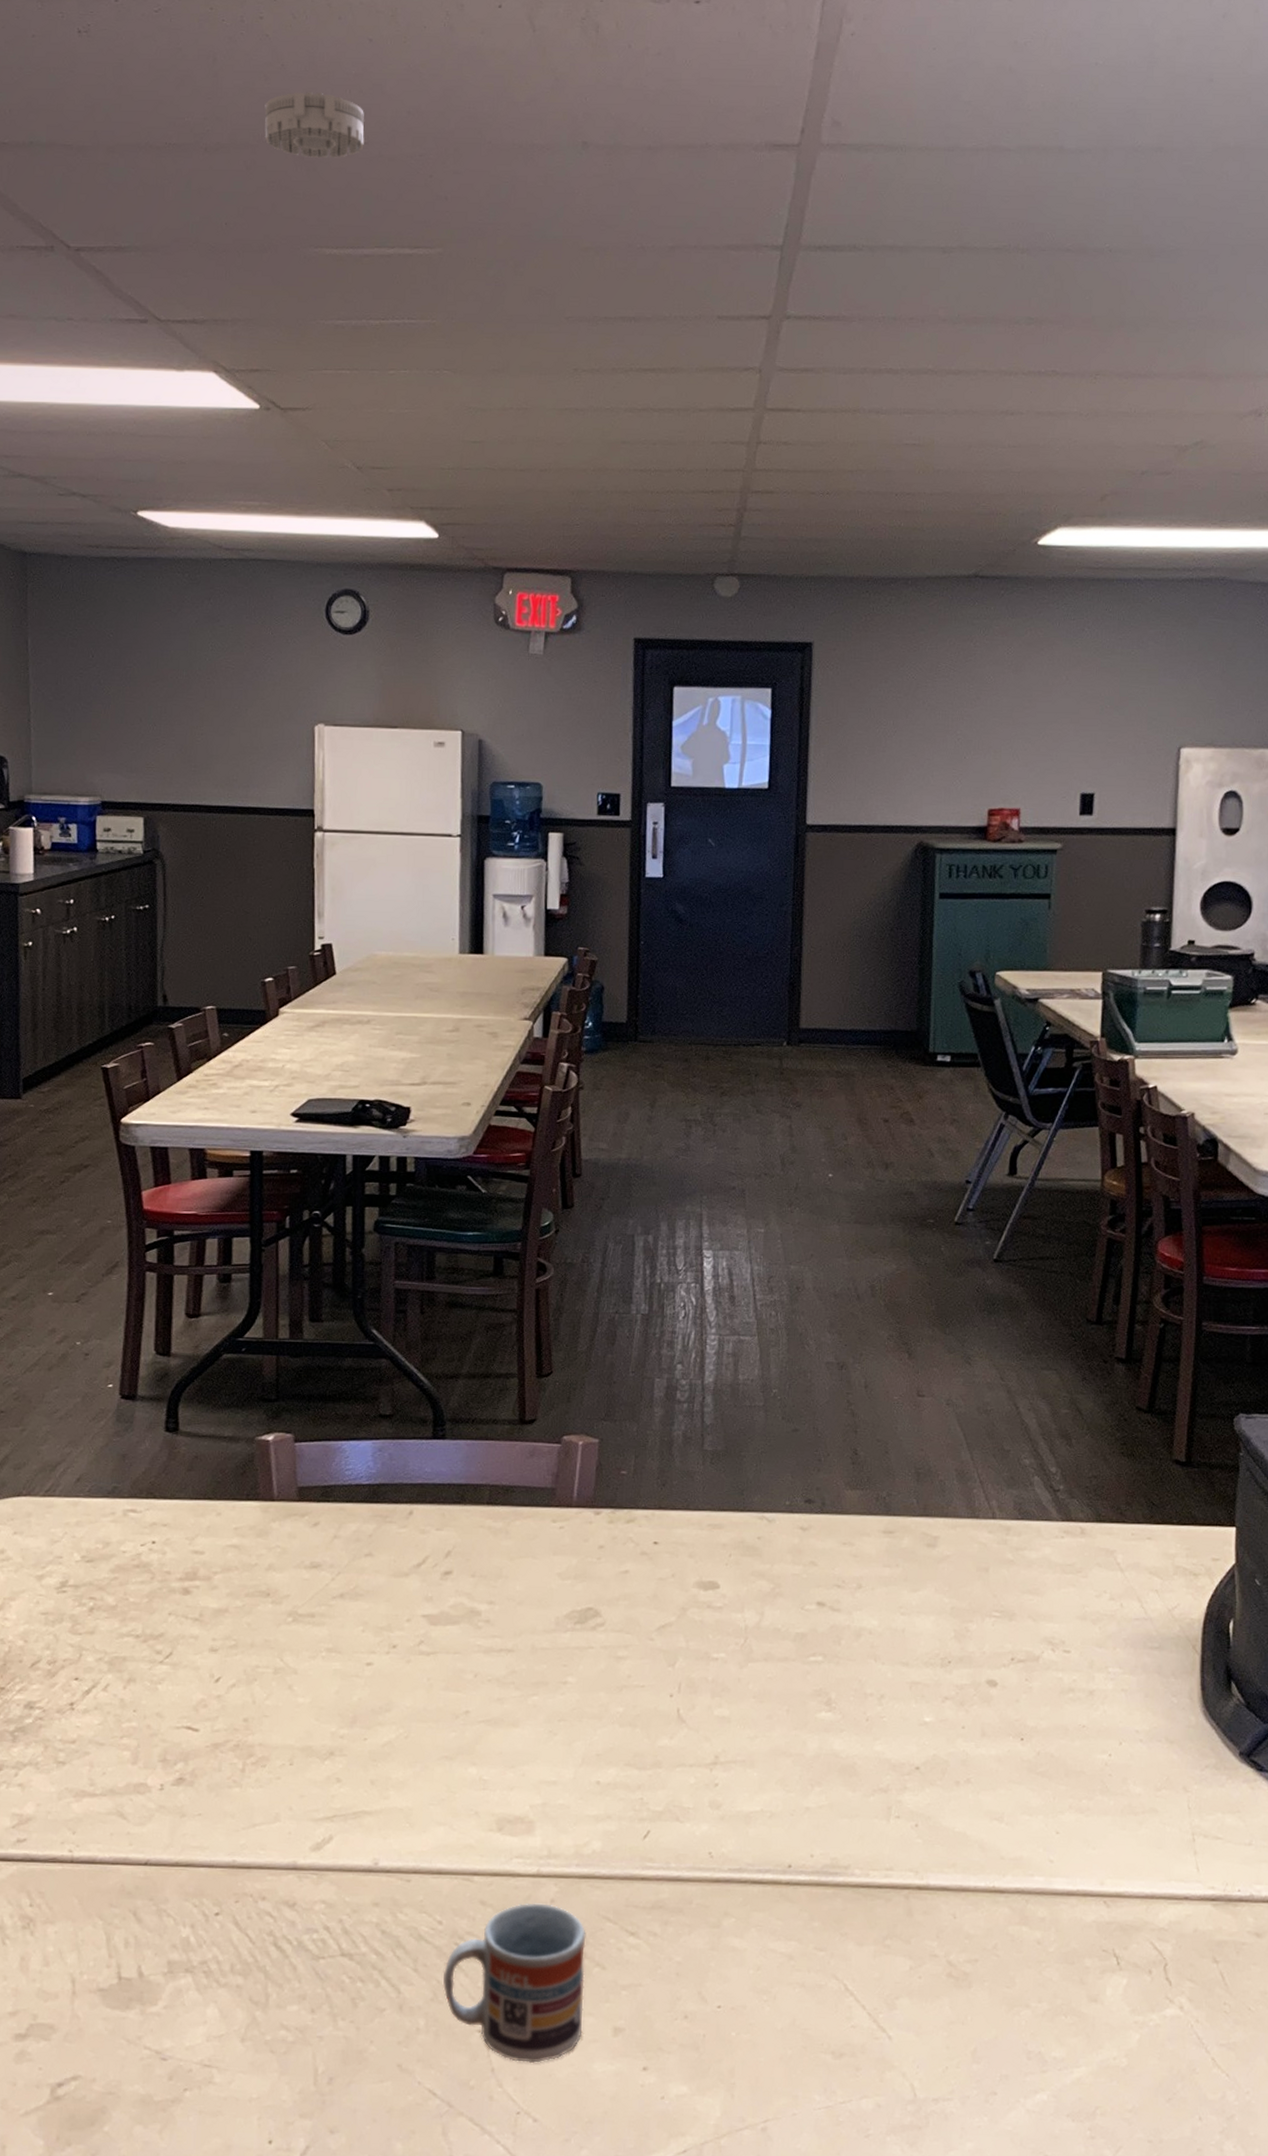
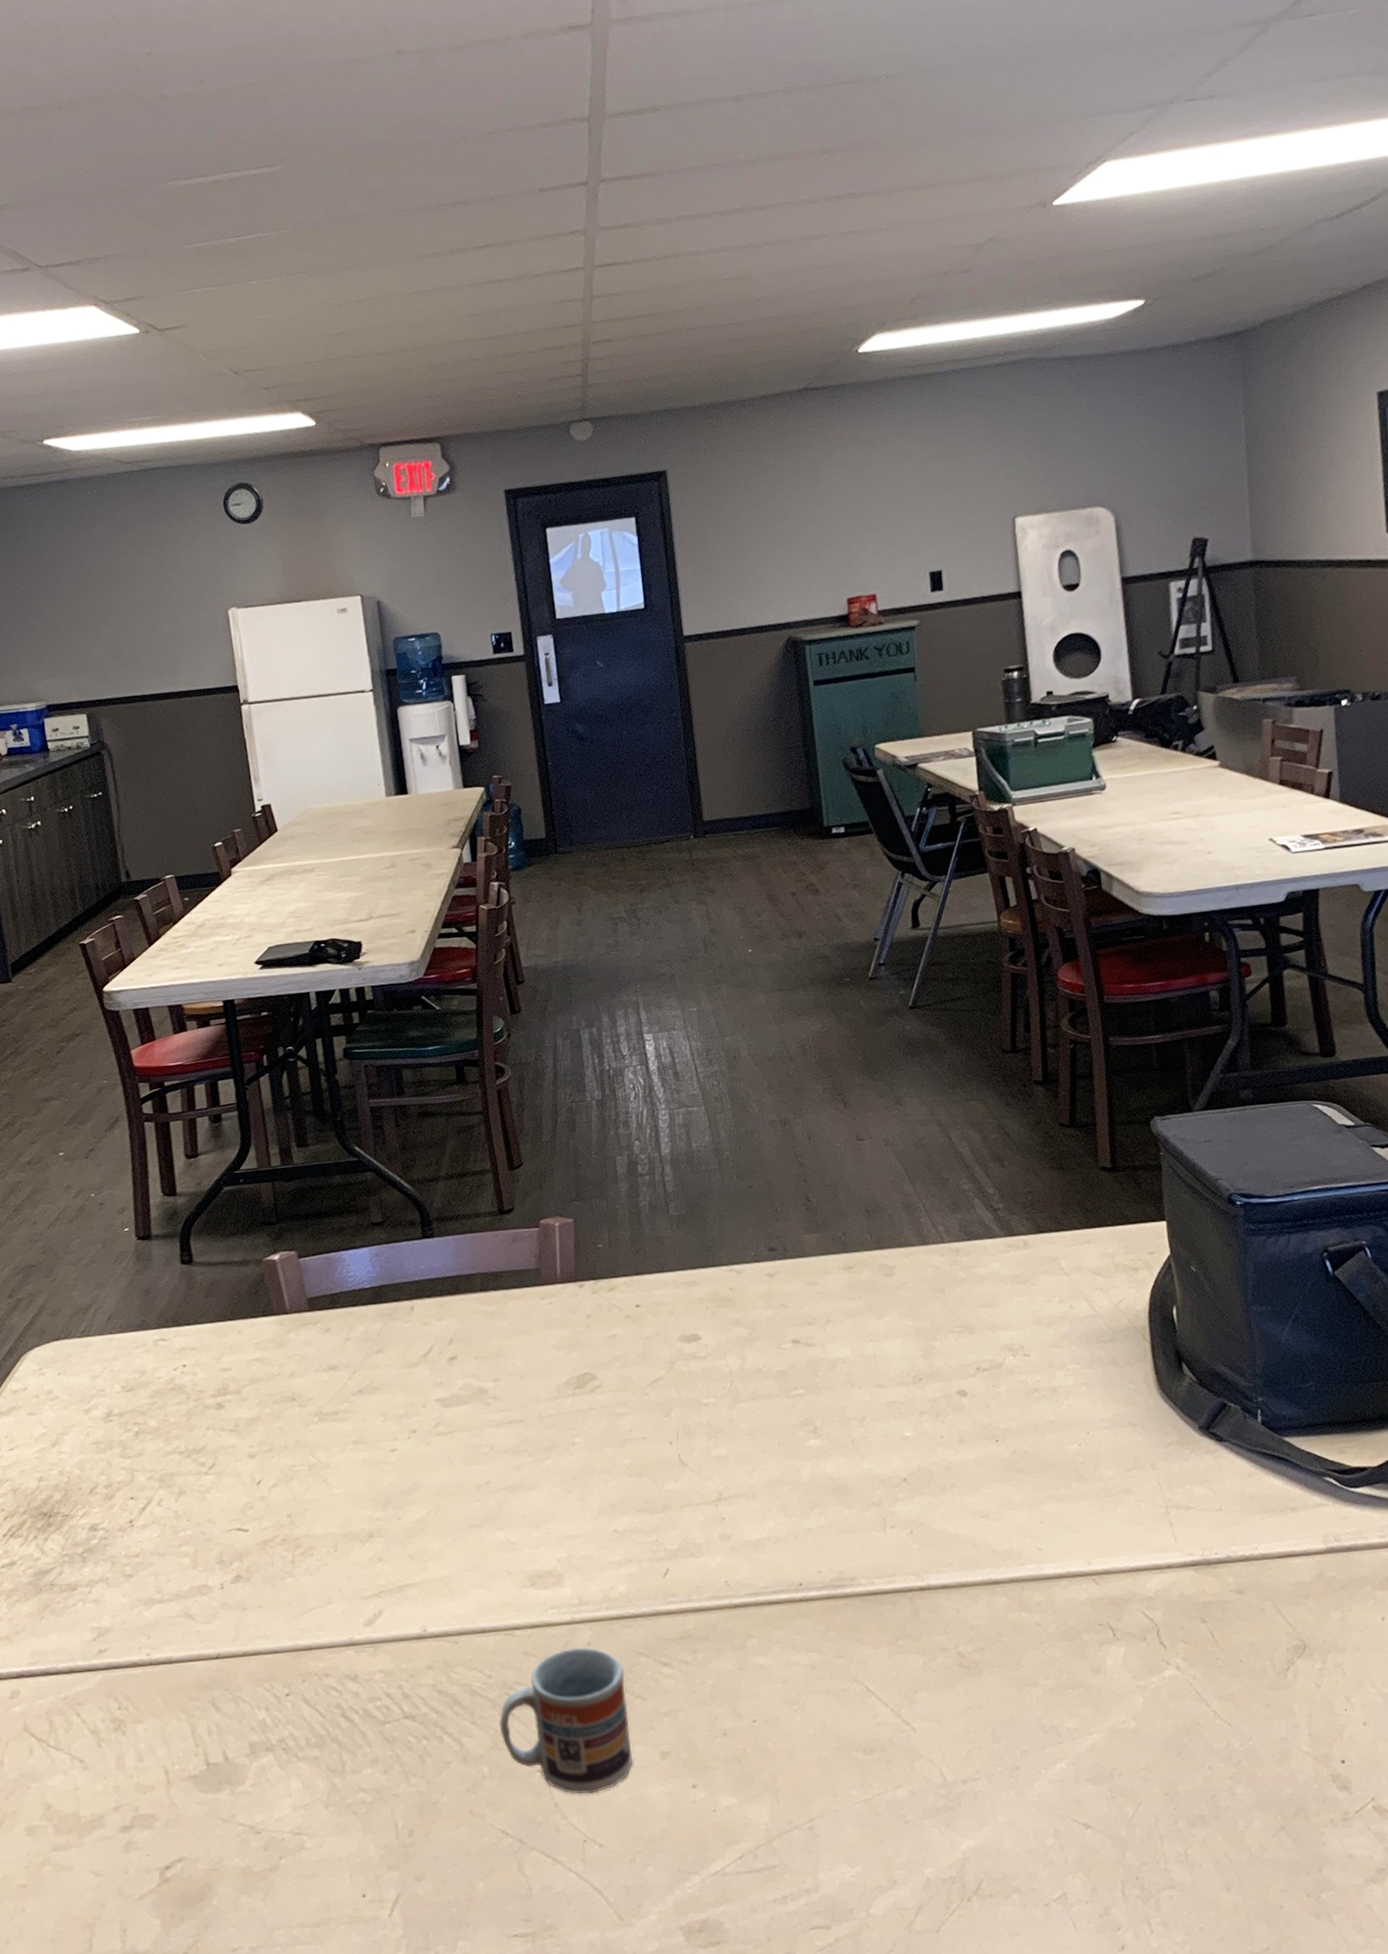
smoke detector: present [264,91,364,159] -> none [107,41,201,102]

